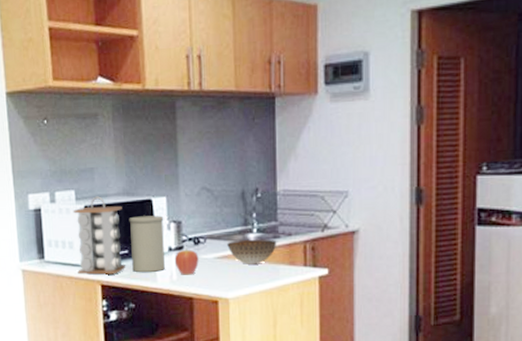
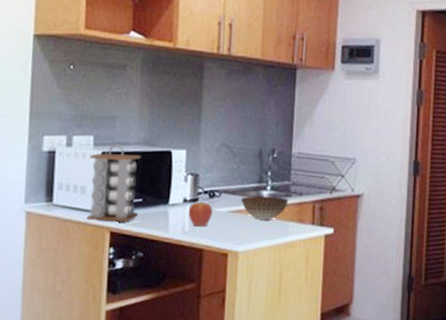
canister: present [129,216,165,272] -> none [145,166,182,222]

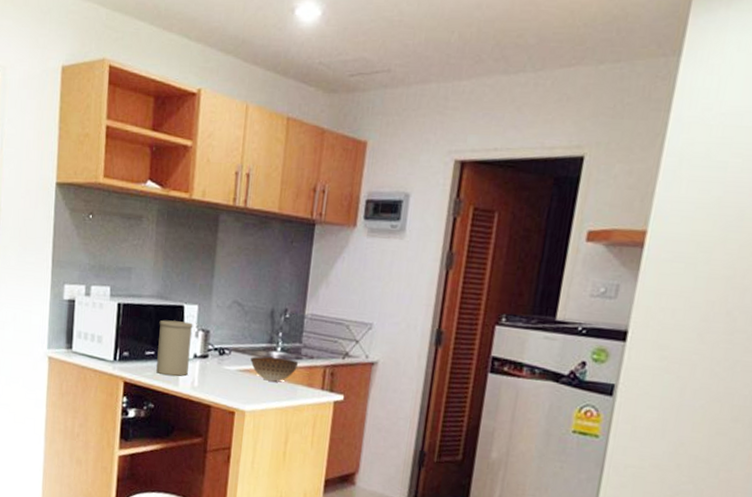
spice rack: present [87,143,141,223] -> none [102,295,154,373]
canister: none [145,166,182,222] -> present [156,320,193,376]
fruit: present [188,200,213,227] -> none [198,357,222,384]

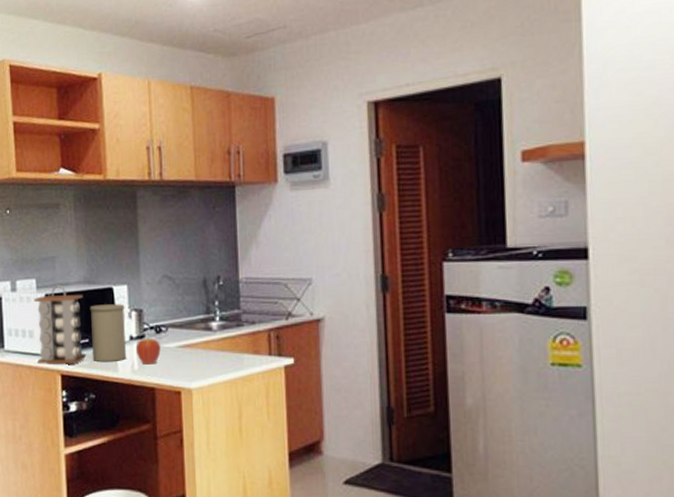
spice rack: none [102,295,154,373] -> present [33,284,86,366]
fruit: none [198,357,222,384] -> present [135,336,161,365]
bowl: present [250,356,299,382] -> none [189,327,241,354]

